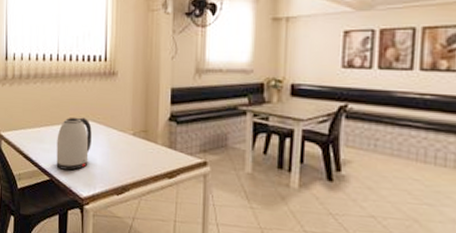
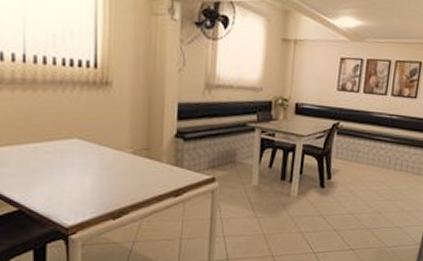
kettle: present [56,117,92,171] -> none [27,133,78,197]

